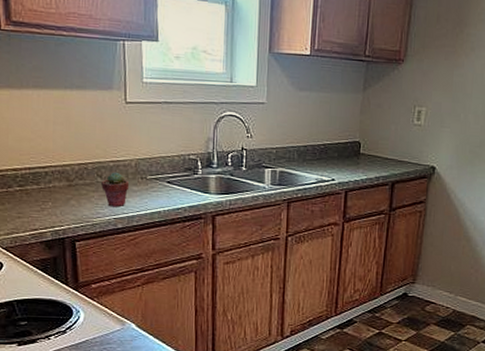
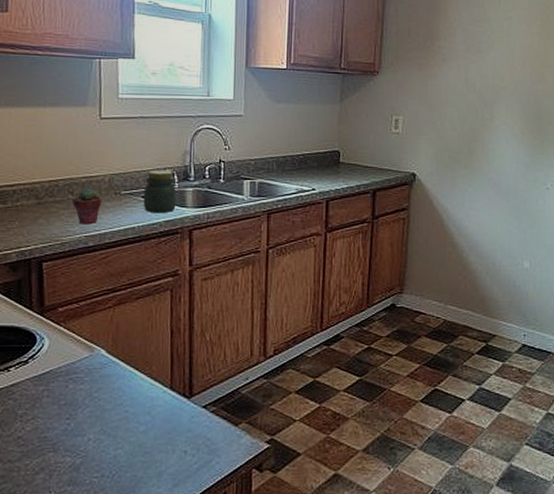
jar: none [168,155,200,198] -> present [143,169,176,213]

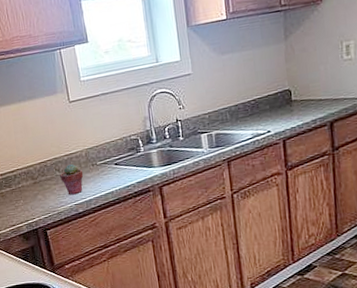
jar: present [143,169,176,213] -> none [115,137,145,177]

